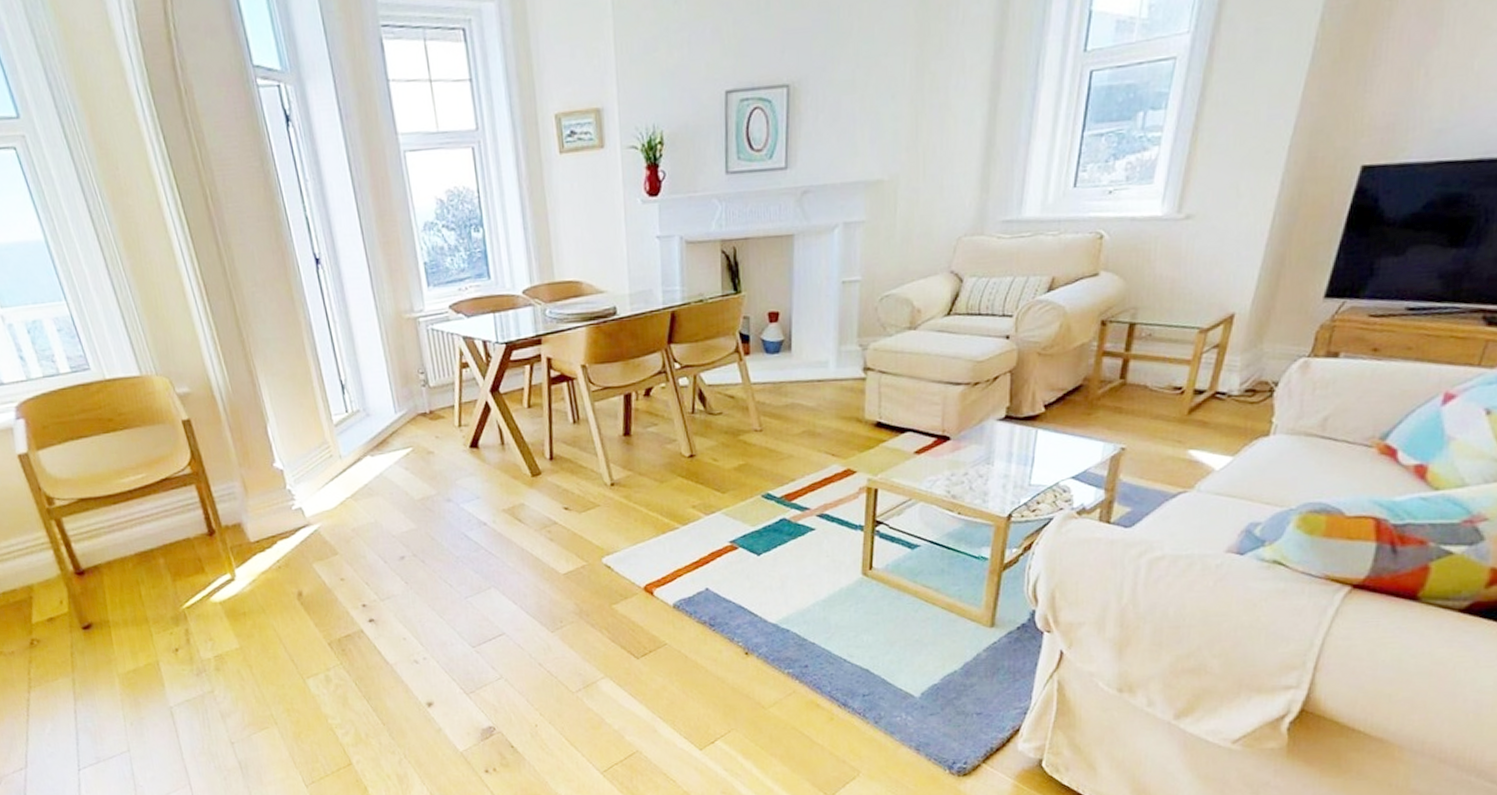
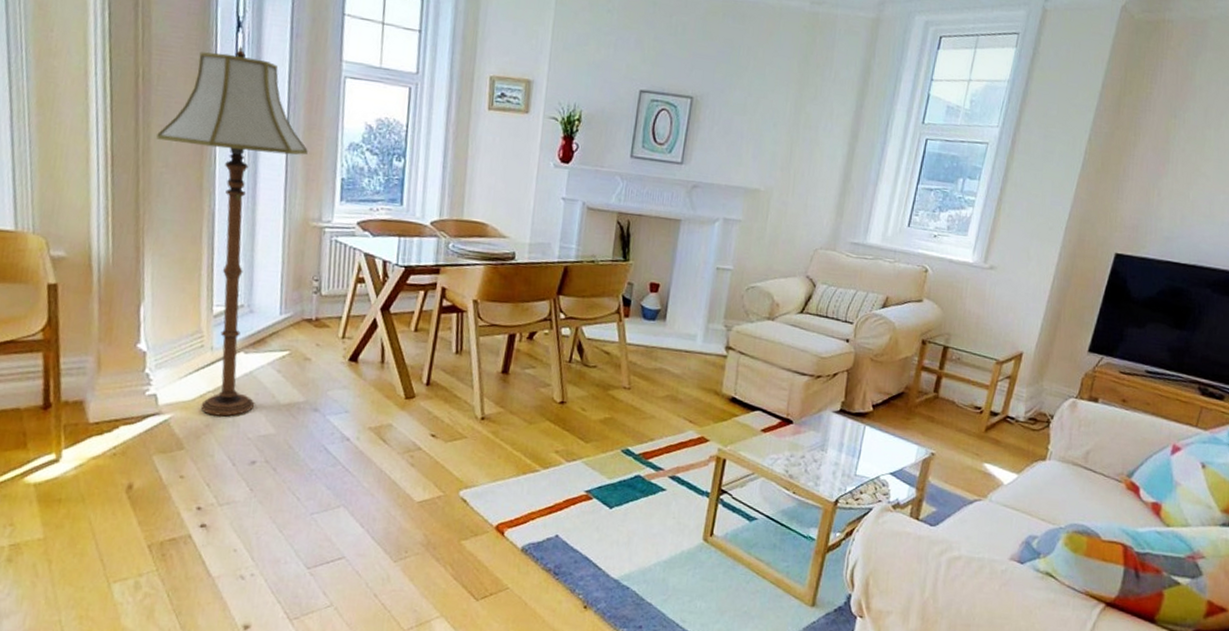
floor lamp: none [239,142,391,520] -> present [156,46,308,417]

